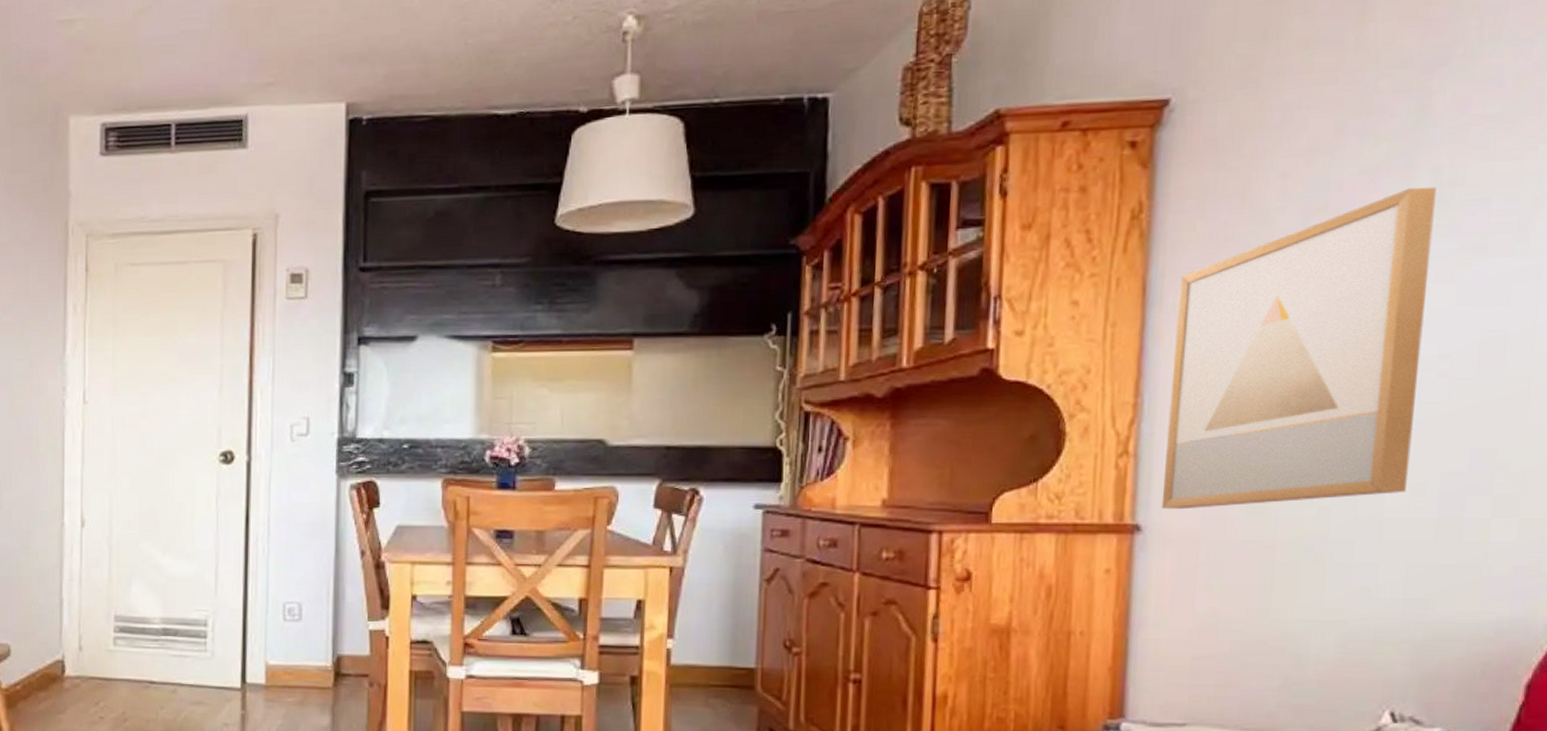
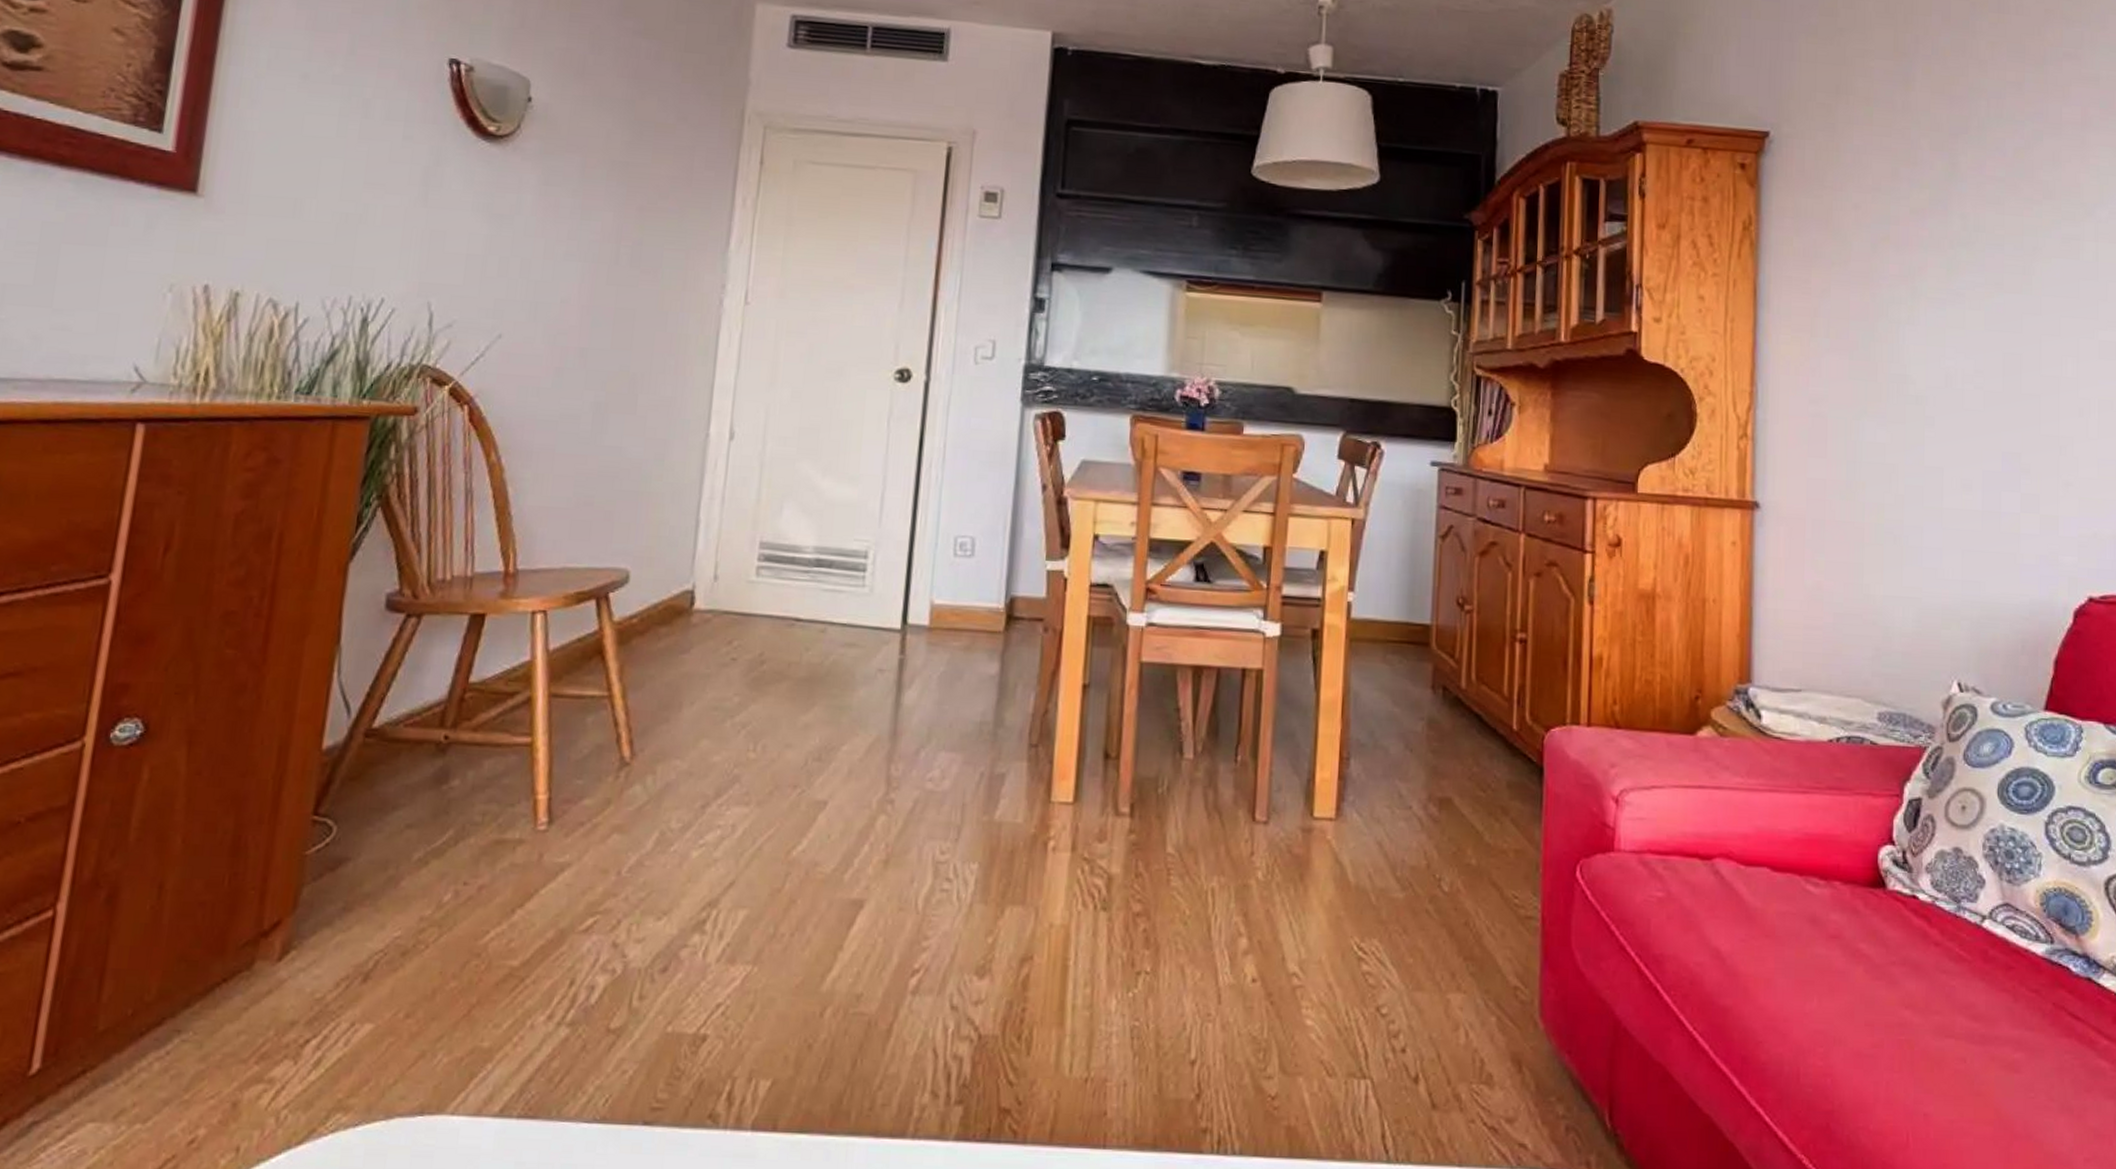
wall art: present [1161,186,1436,510] -> none [1774,228,1965,490]

